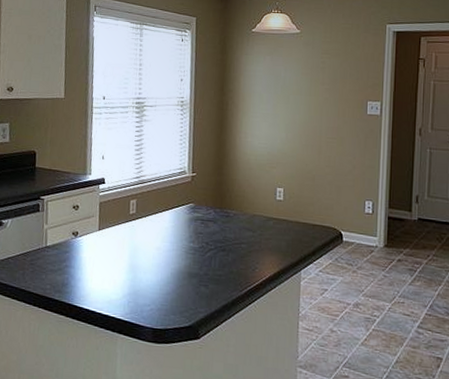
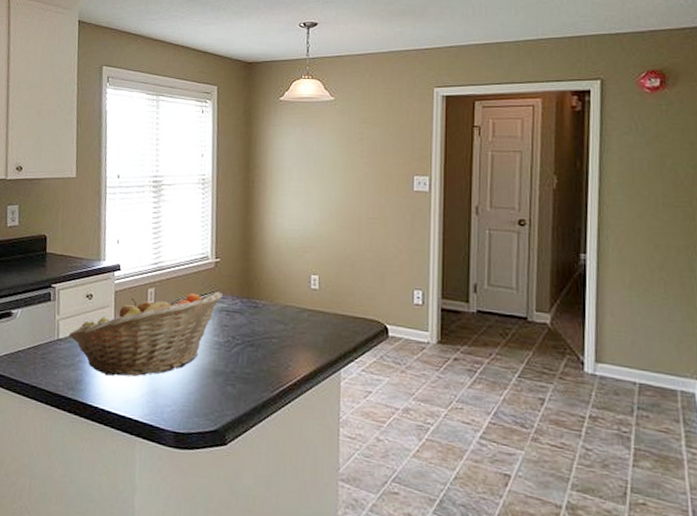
fruit basket: none [56,202,198,280] -> present [68,291,223,377]

